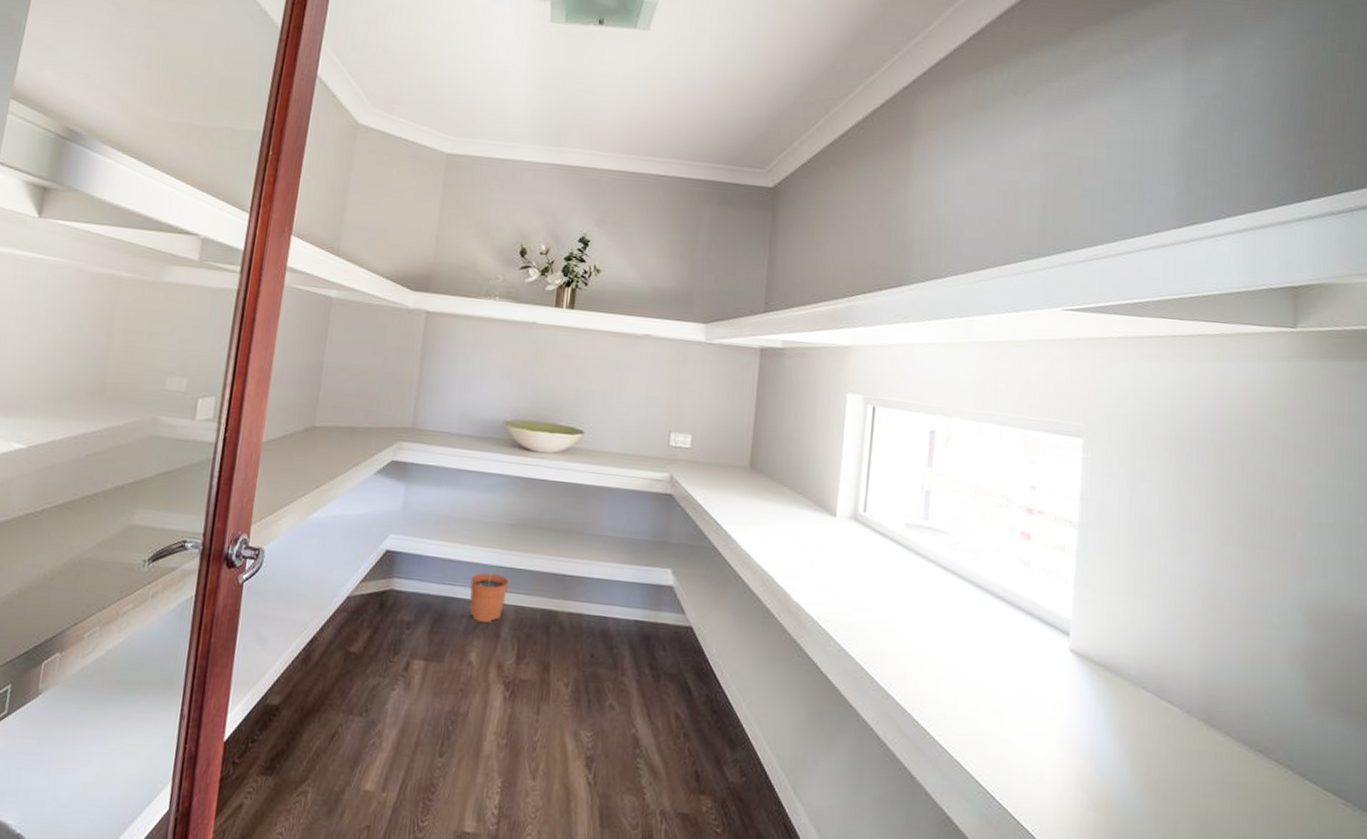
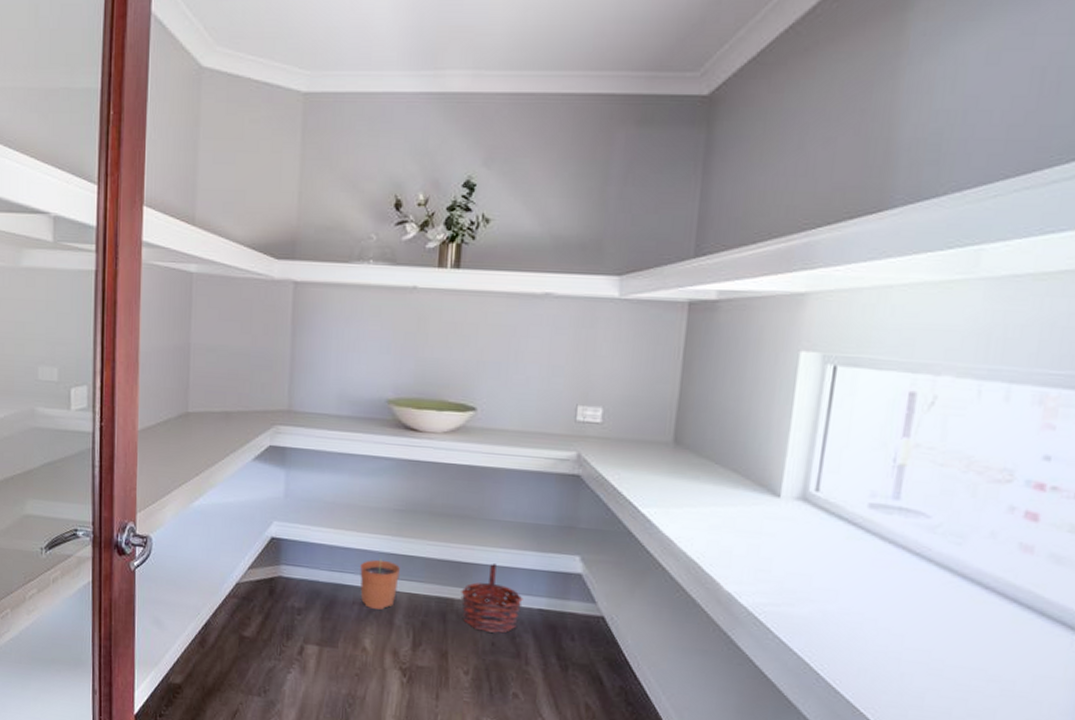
basket: none [563,575,621,645] -> present [460,562,523,633]

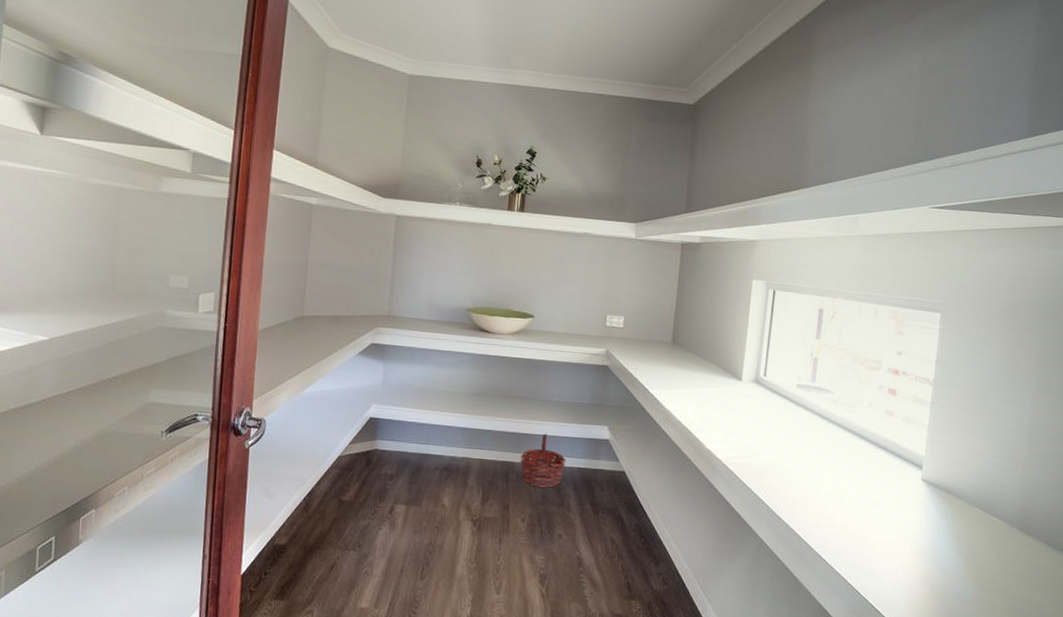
plant pot: present [360,558,400,610] -> none [441,432,474,473]

